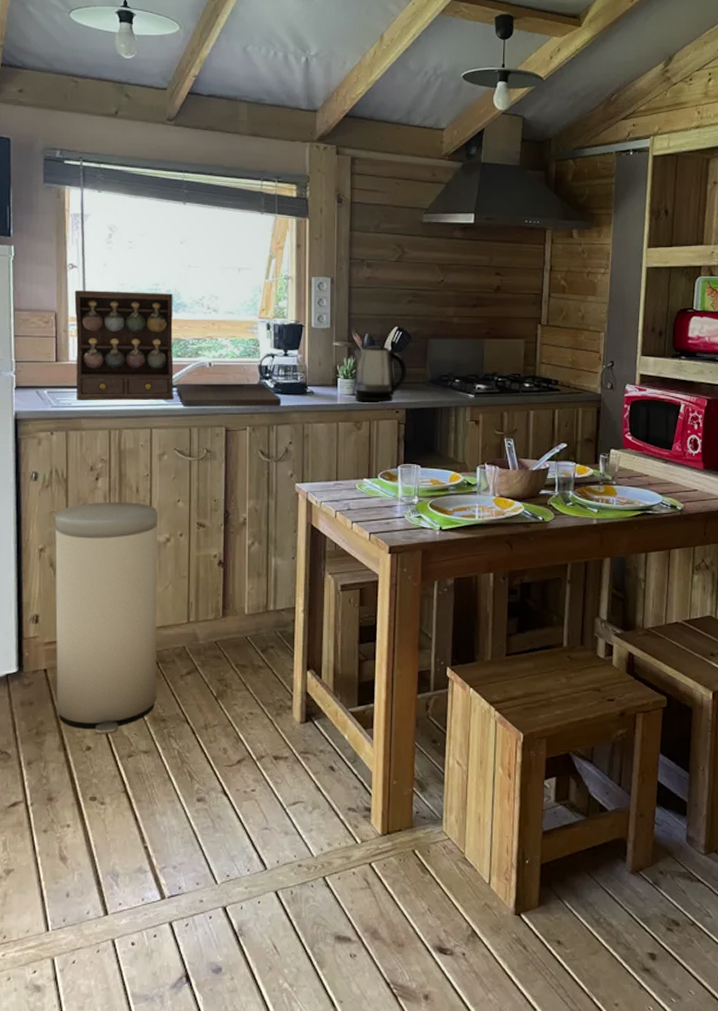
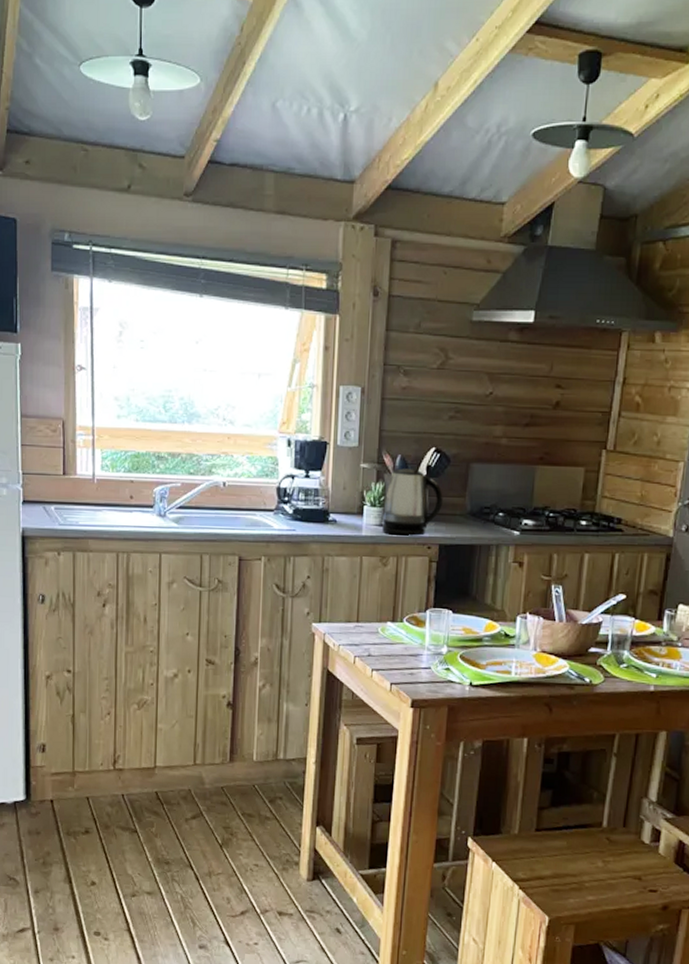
pedal bin: present [55,502,158,734] -> none [62,630,166,872]
spice rack: present [74,291,174,400] -> none [82,396,186,522]
cutting board: present [176,383,282,408] -> none [187,504,301,536]

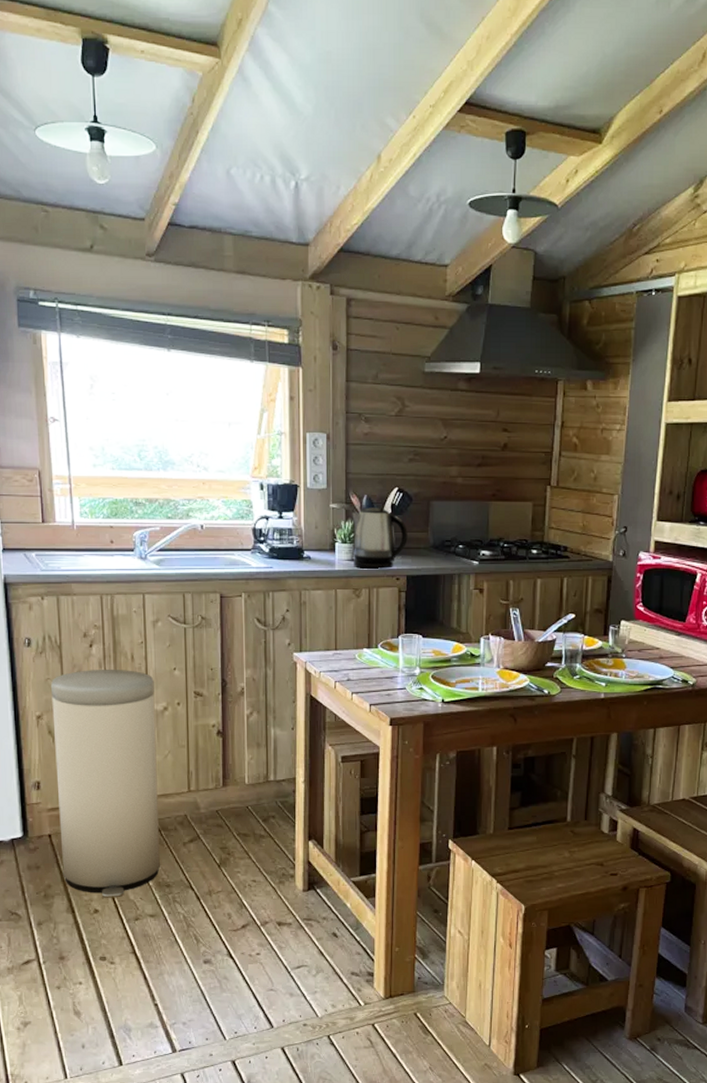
pedal bin: none [62,630,166,872] -> present [51,670,160,898]

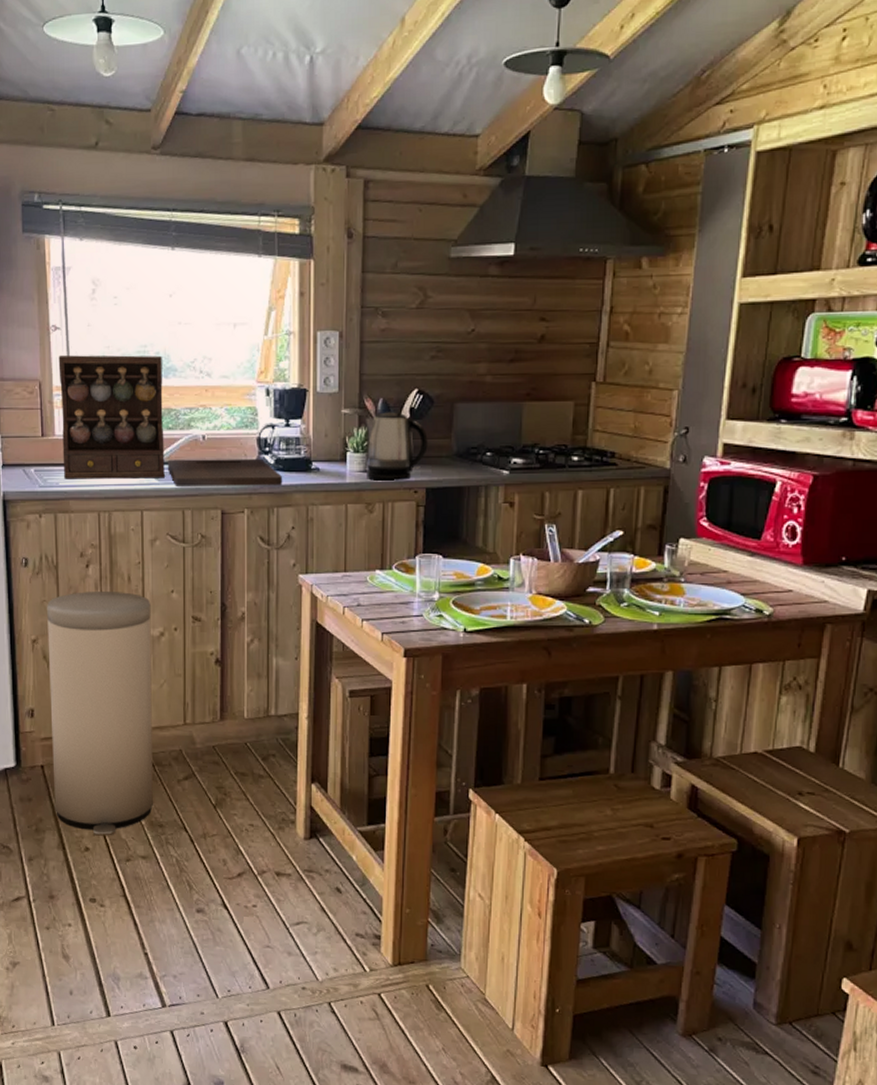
spice rack: none [57,446,165,564] -> present [58,355,165,479]
cutting board: none [167,547,278,573] -> present [167,458,283,488]

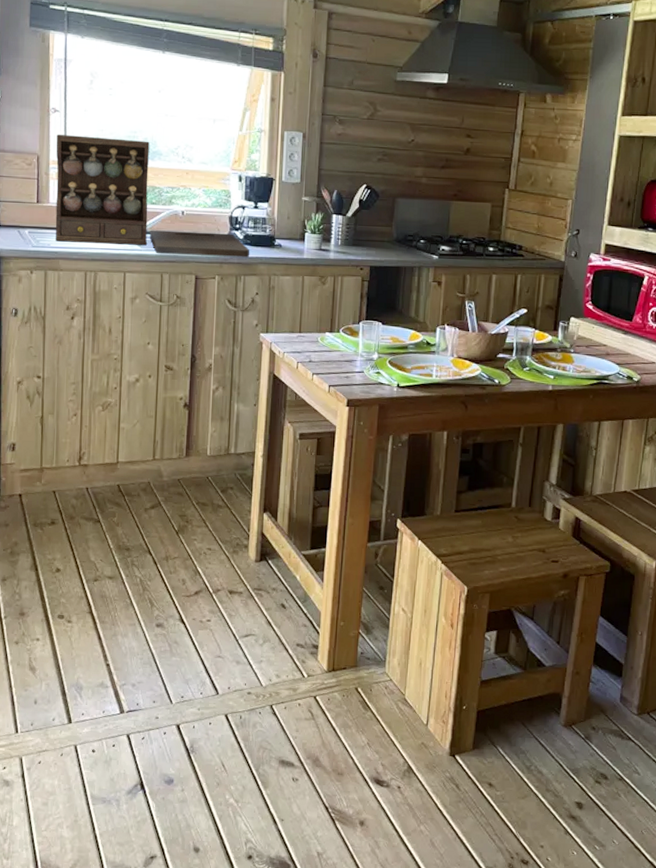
pedal bin: present [47,591,153,836] -> none [30,340,129,559]
kettle: present [366,412,428,482] -> none [321,202,373,260]

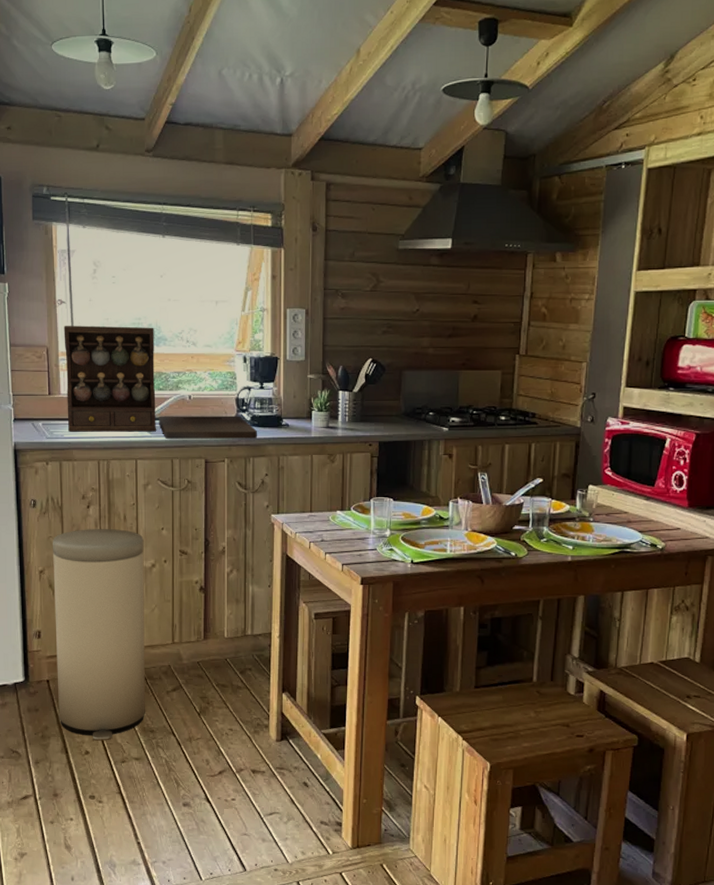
pedal bin: none [30,340,129,559] -> present [53,529,145,741]

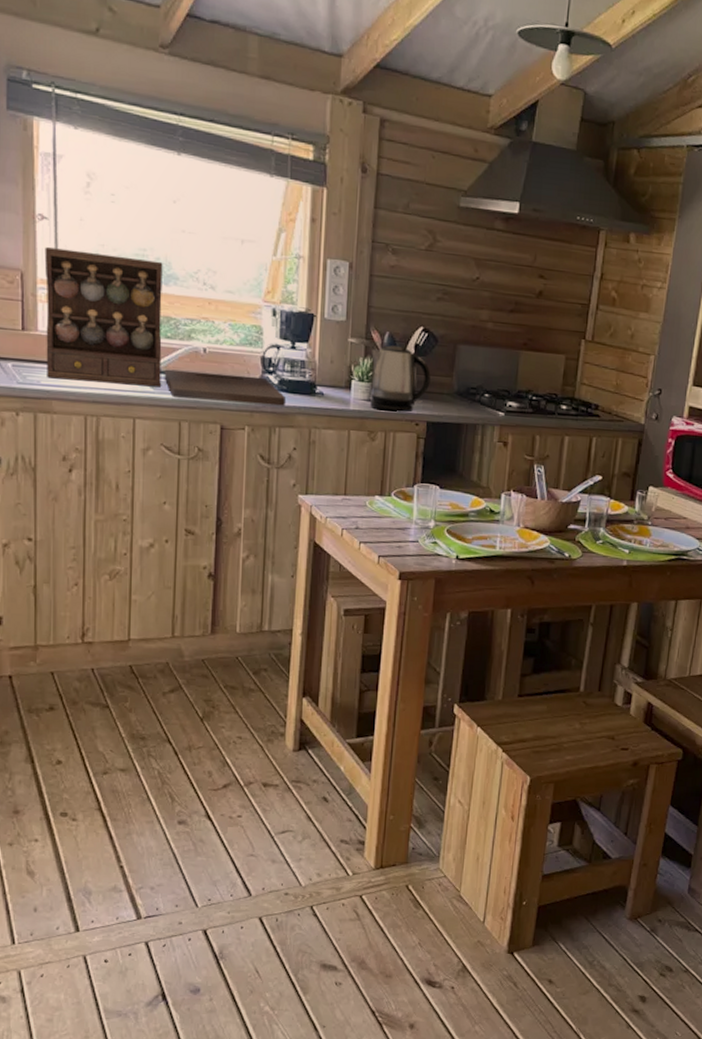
pedal bin: present [53,529,145,741] -> none [21,497,140,749]
kettle: none [328,377,380,436] -> present [370,345,431,413]

